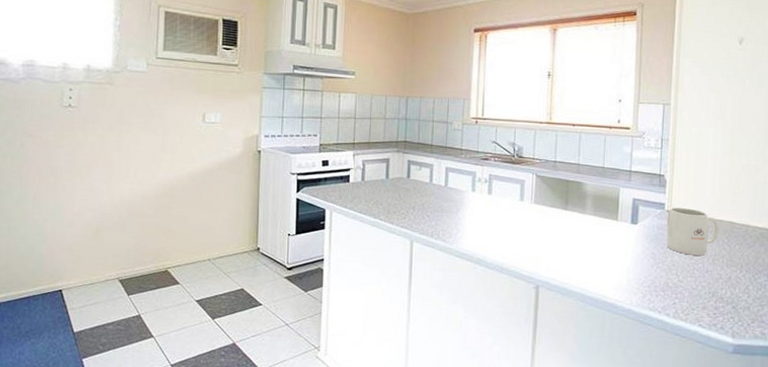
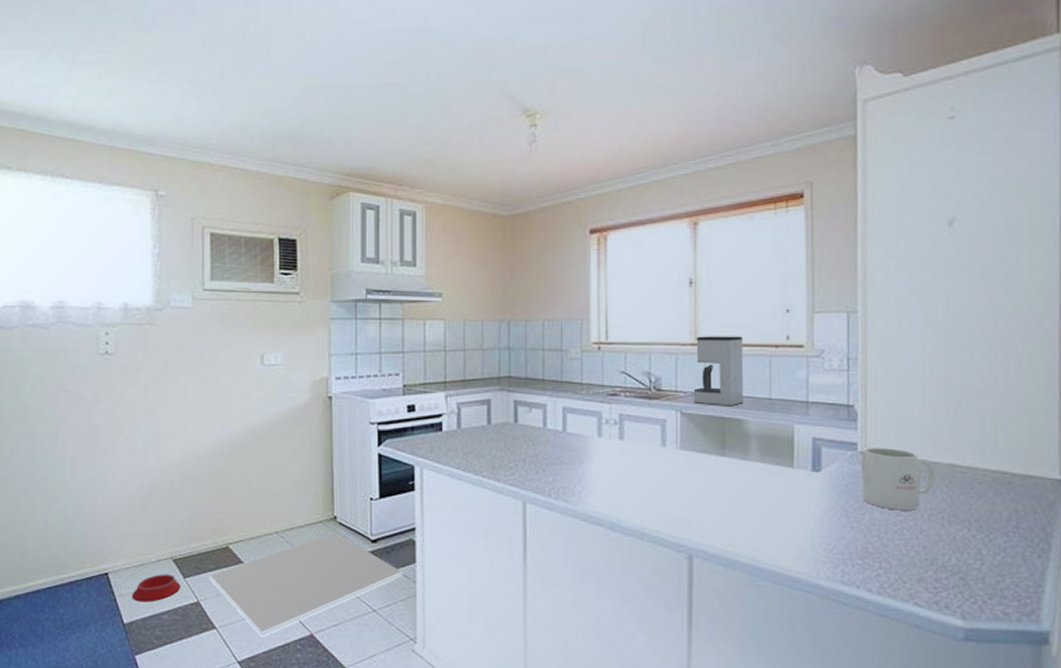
pet bowl: none [82,291,125,315] -> present [132,574,181,602]
door mat: none [150,260,312,345] -> present [210,532,403,637]
coffee maker: none [546,117,586,172] -> present [693,336,743,407]

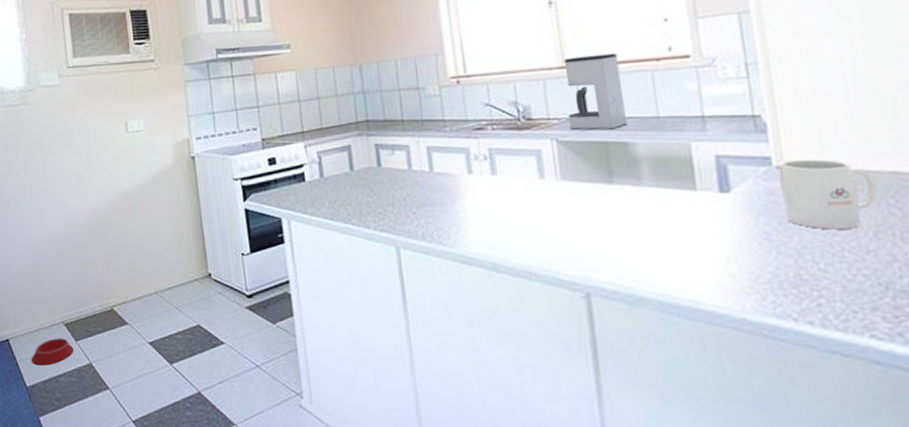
door mat: present [210,532,403,637] -> none [99,289,282,396]

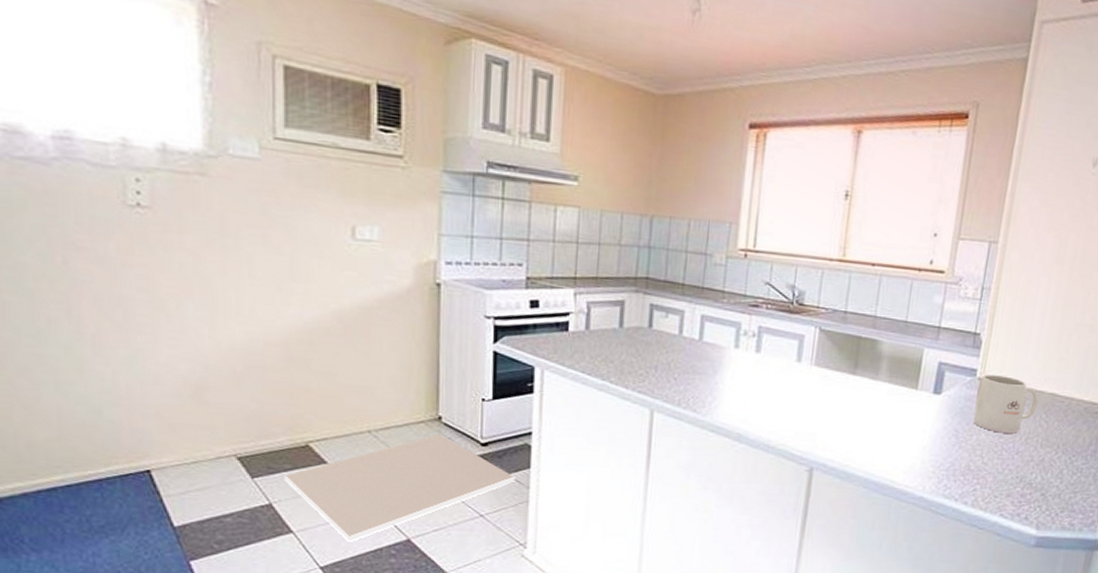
pet bowl: present [31,338,74,366] -> none [184,473,248,504]
door mat: none [99,289,282,396] -> present [285,433,515,542]
coffee maker: present [563,53,627,131] -> none [833,252,889,327]

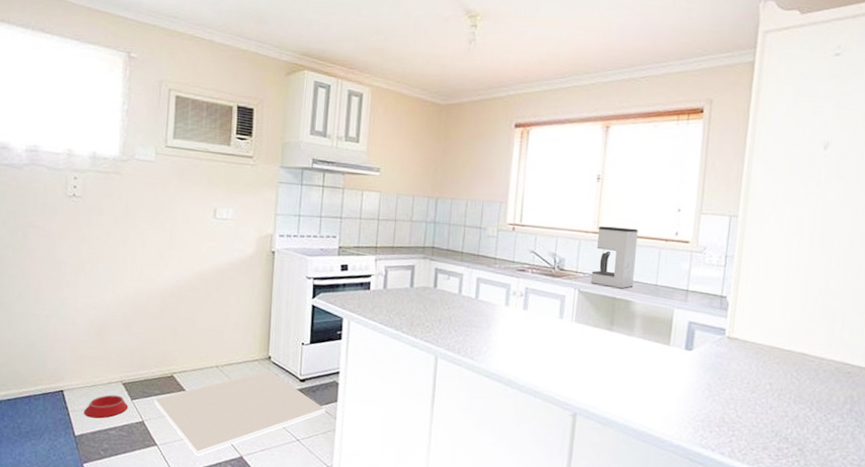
pet bowl: none [184,473,248,504] -> present [84,395,128,419]
coffee maker: none [833,252,889,327] -> present [590,226,638,289]
mug: present [974,375,1038,434] -> none [725,334,788,390]

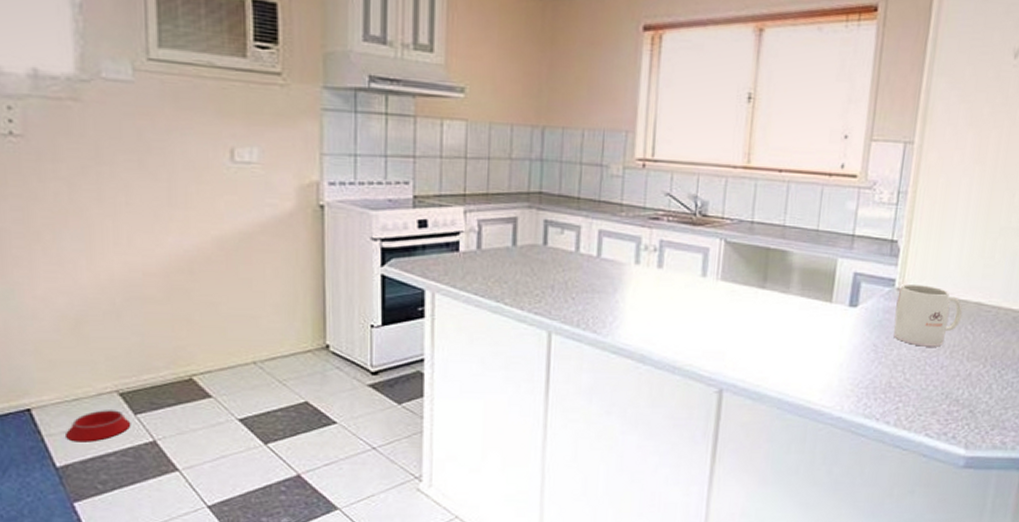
door mat: present [155,370,326,456] -> none [169,362,408,479]
coffee maker: present [590,226,638,289] -> none [739,158,797,237]
mug: none [725,334,788,390] -> present [893,284,963,347]

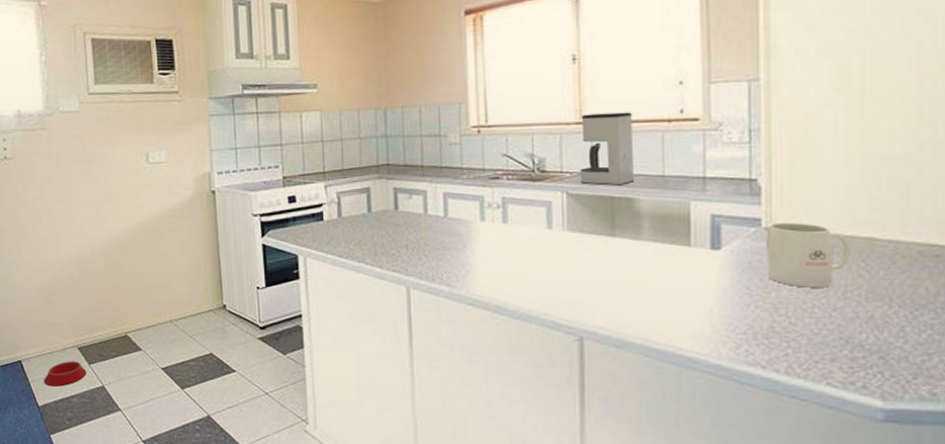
coffee maker: none [739,158,797,237] -> present [580,112,634,186]

